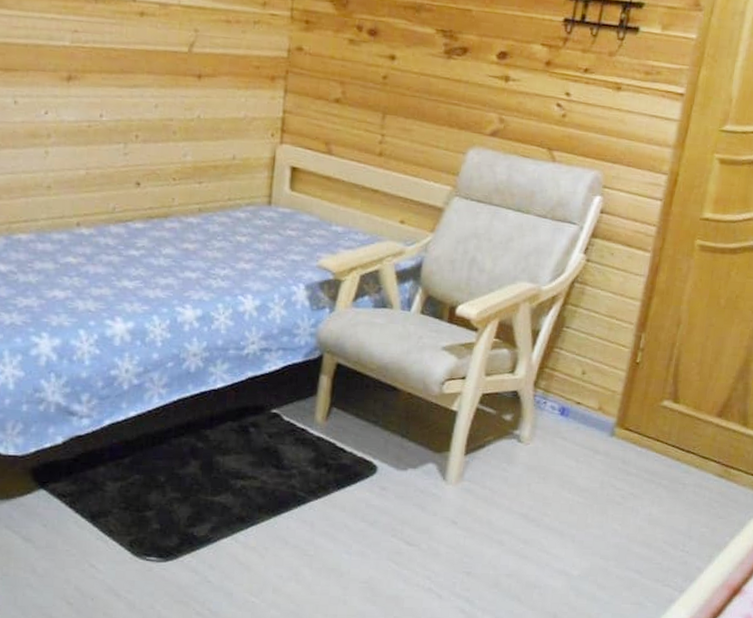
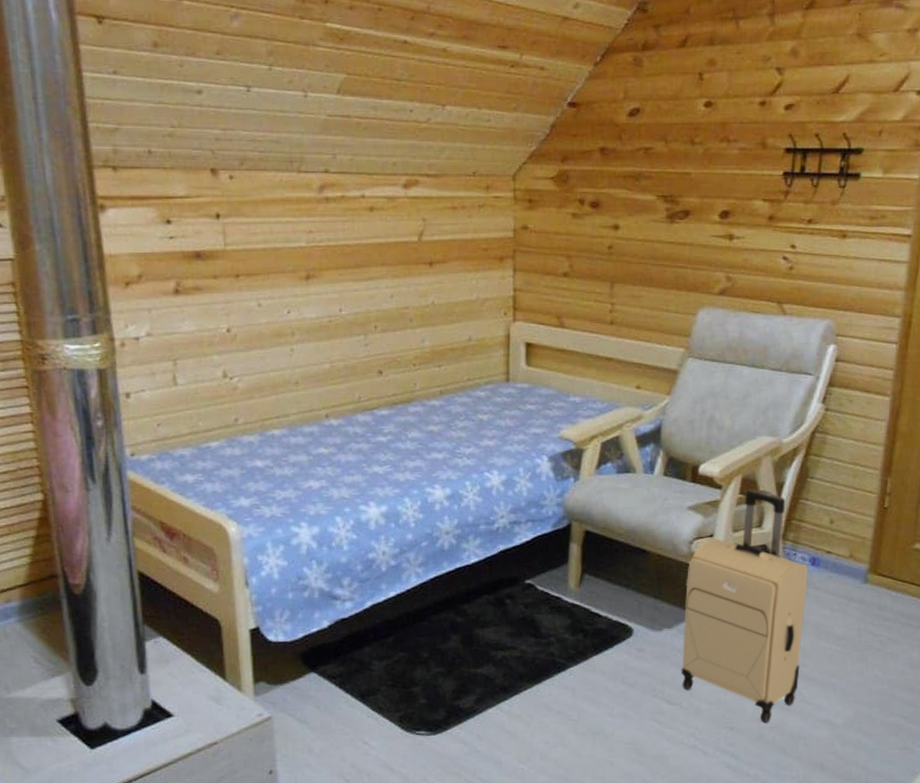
suitcase: none [422,334,557,569] -> present [681,489,808,722]

